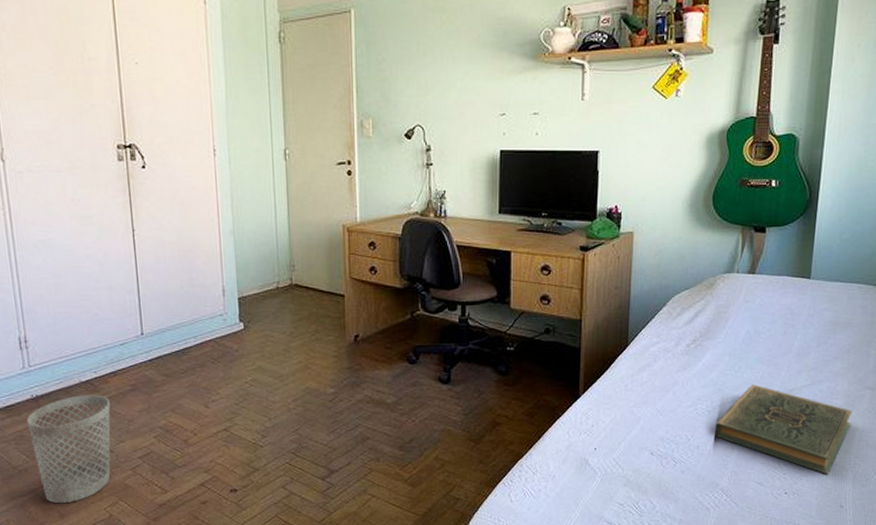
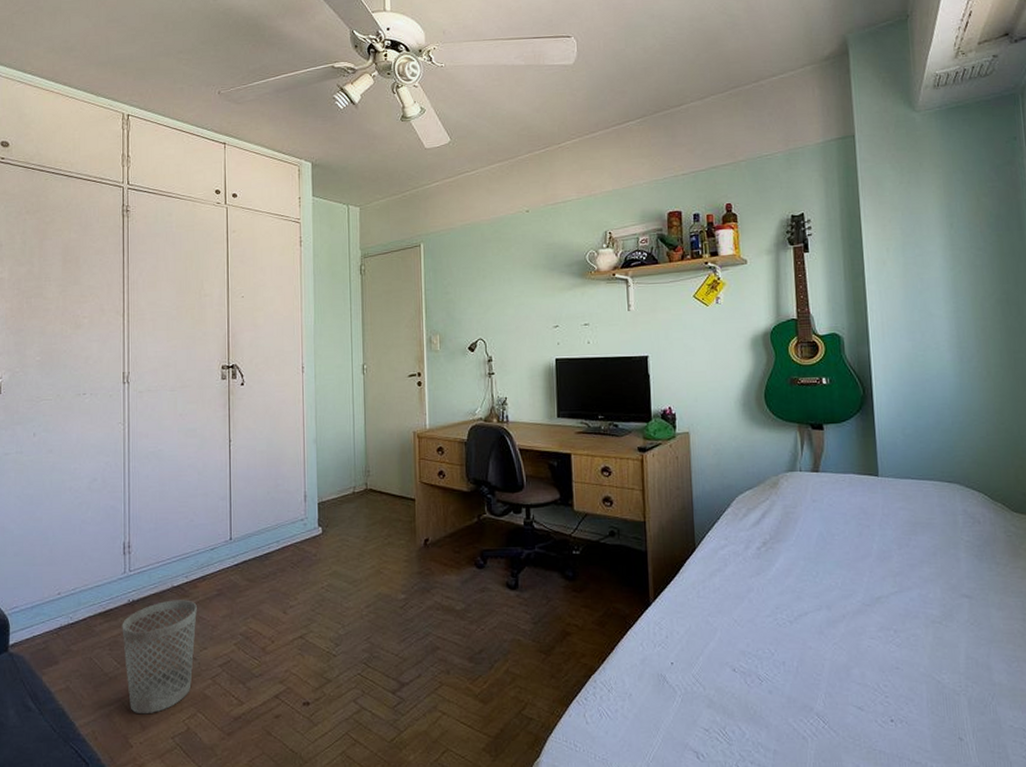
book: present [715,384,853,475] -> none [800,591,954,699]

